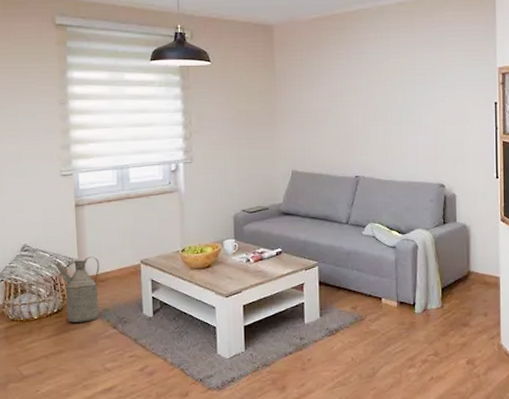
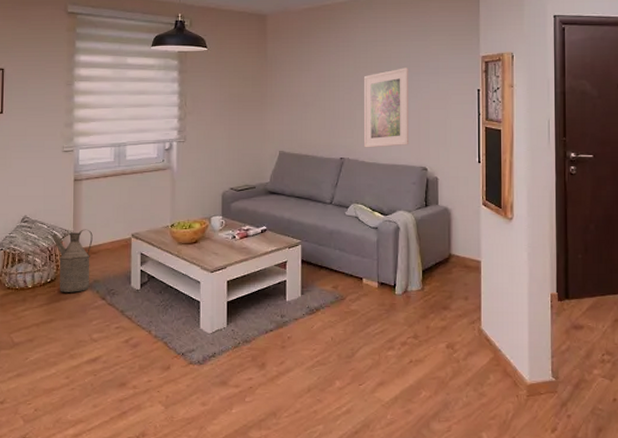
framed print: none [377,80,426,165] -> present [363,67,410,148]

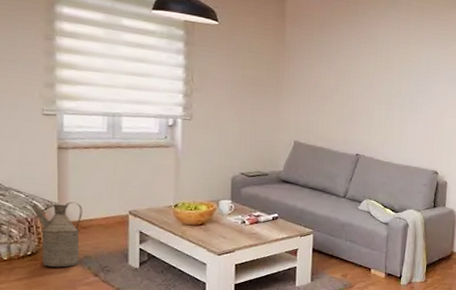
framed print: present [363,67,410,148] -> none [380,73,429,149]

